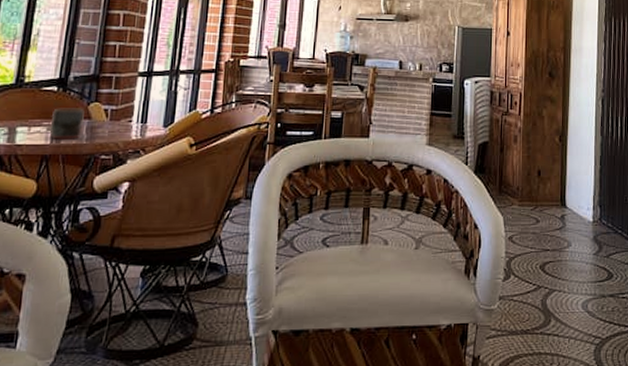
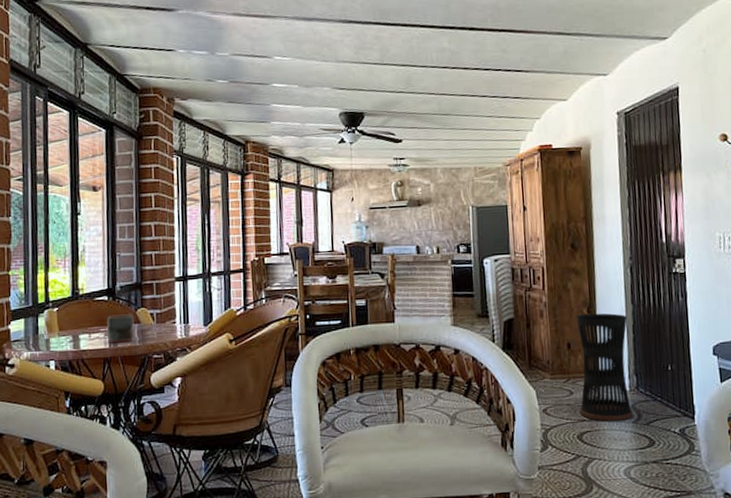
umbrella stand: none [544,142,595,253] -> present [576,313,633,422]

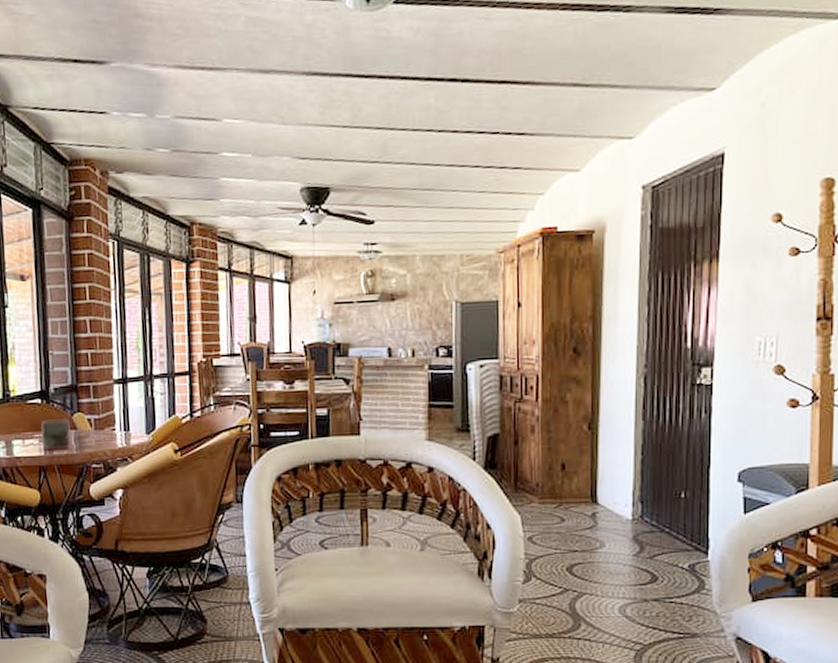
umbrella stand: present [576,313,633,422] -> none [570,430,635,554]

